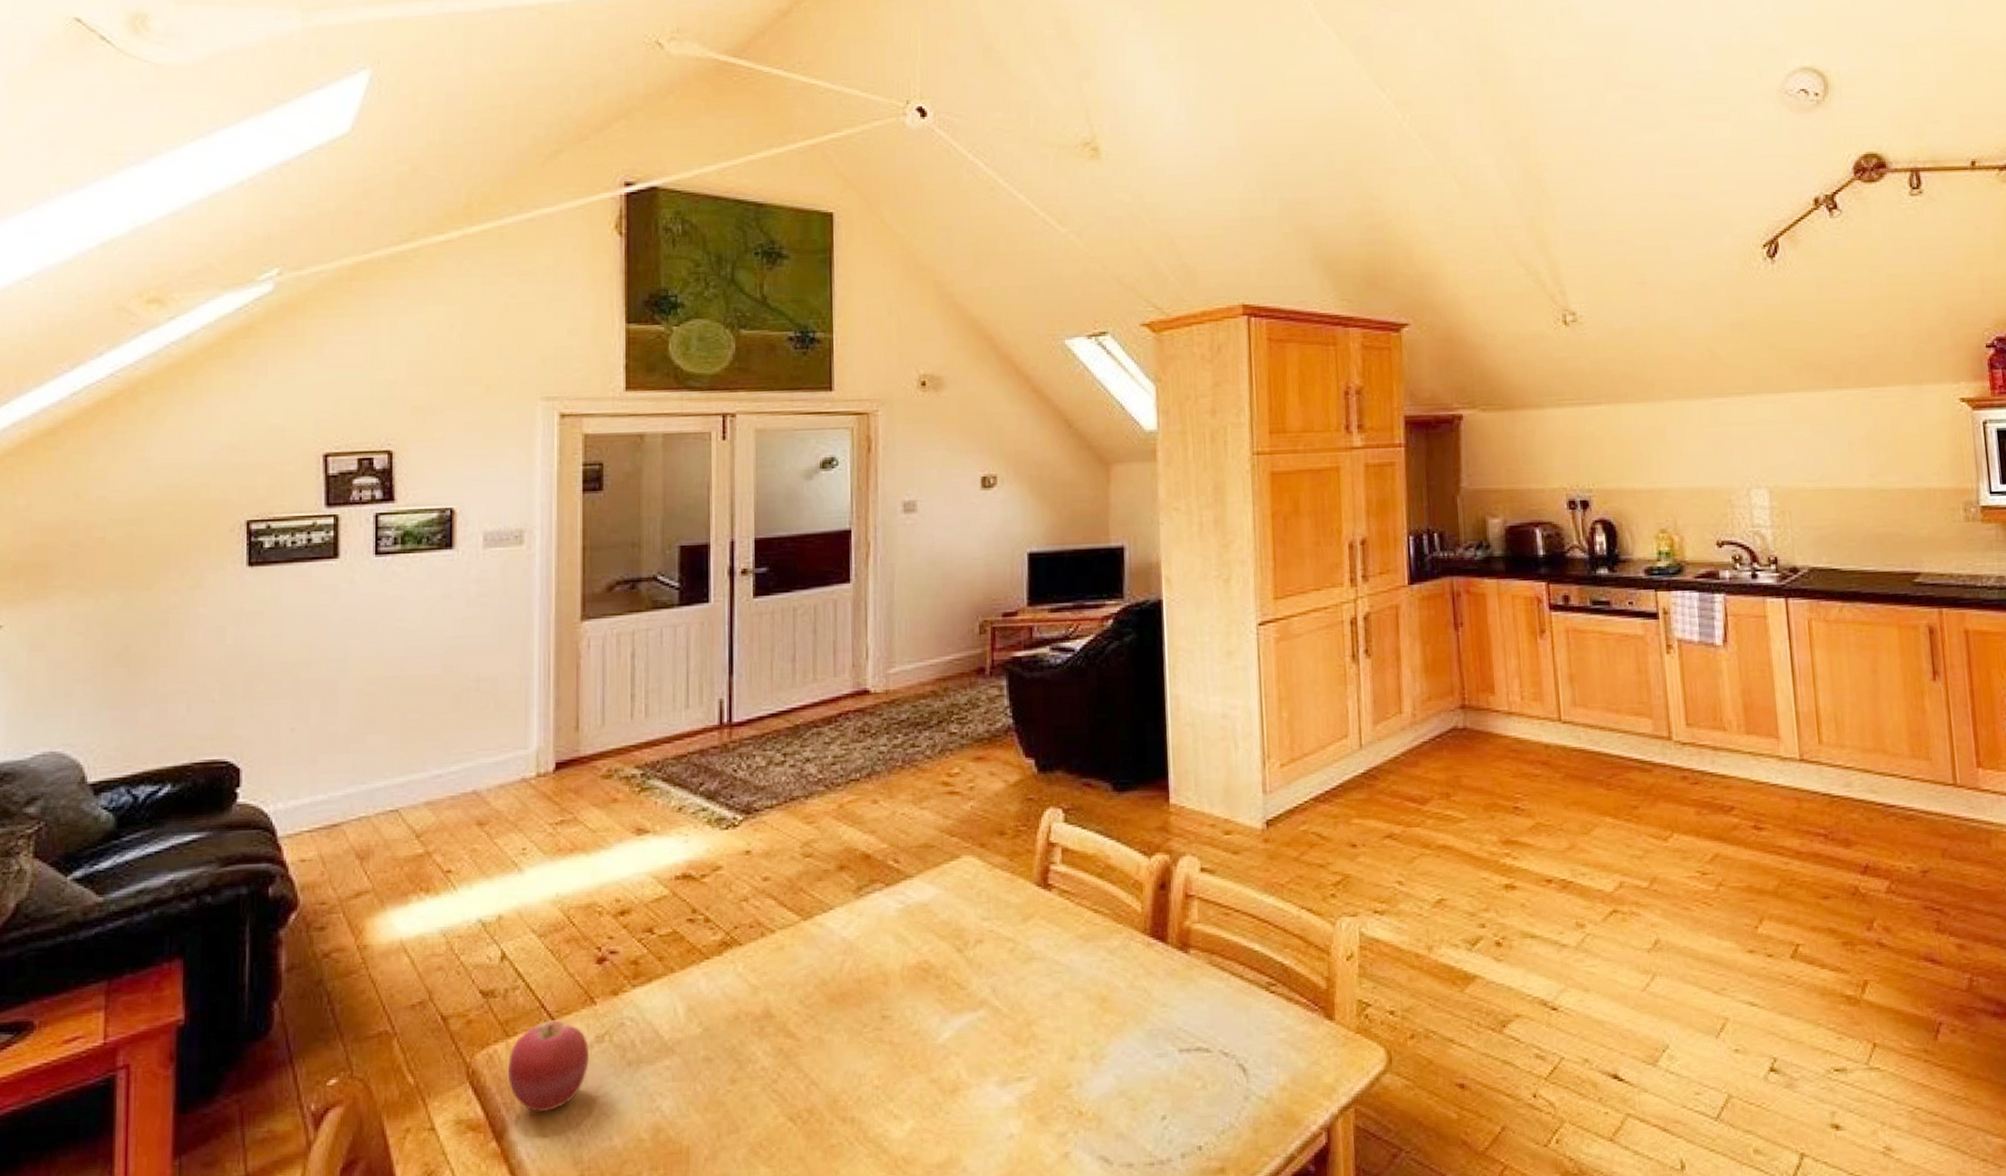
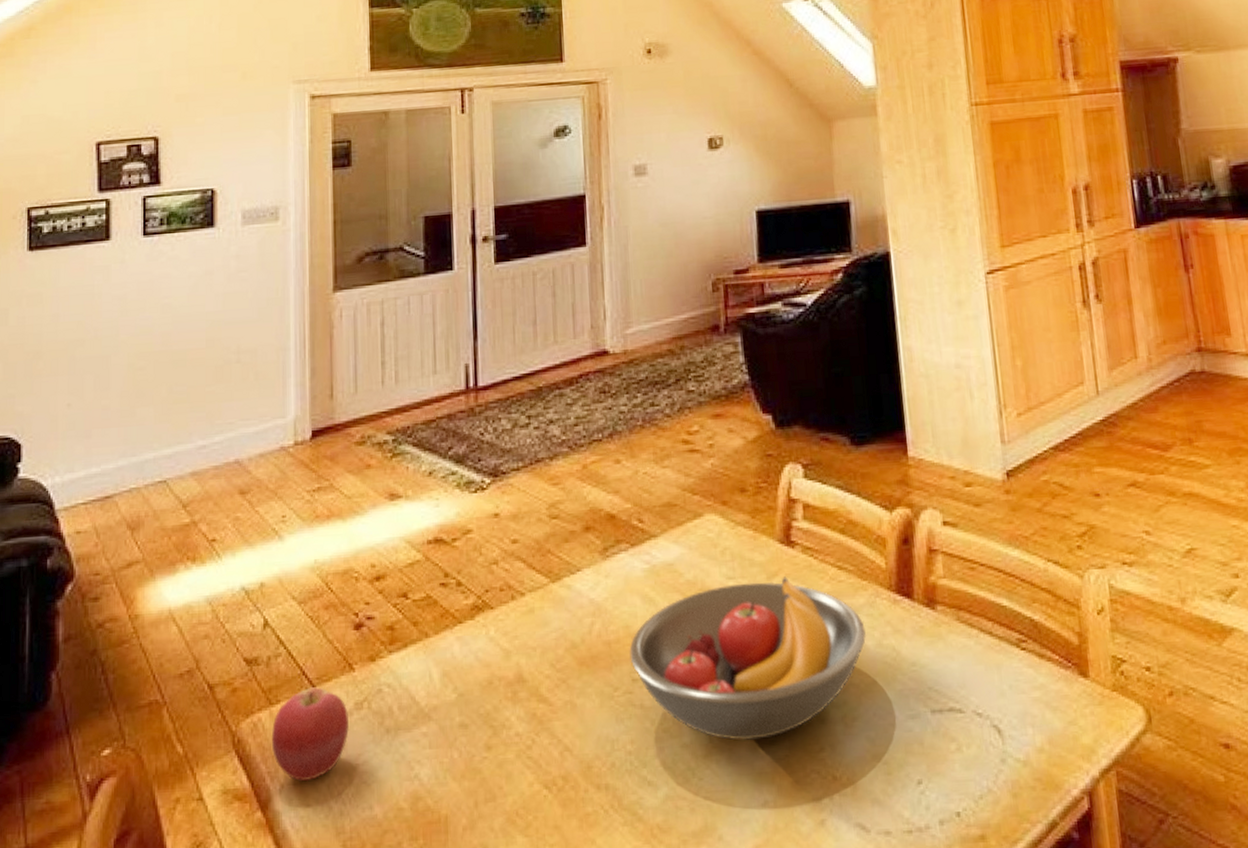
fruit bowl: none [880,918,1119,1076] -> present [629,576,867,740]

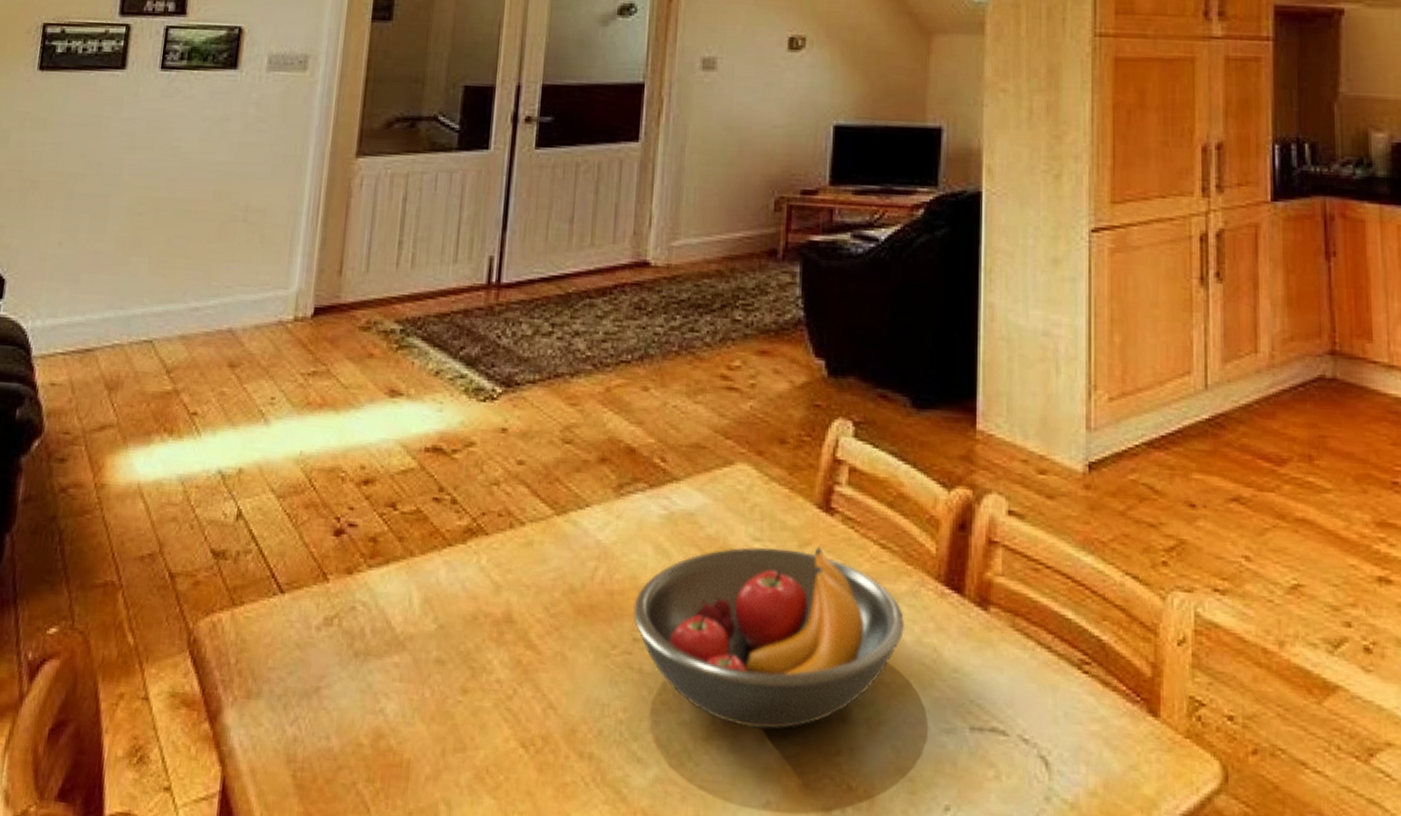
apple: present [271,686,350,782] -> none [229,591,317,698]

